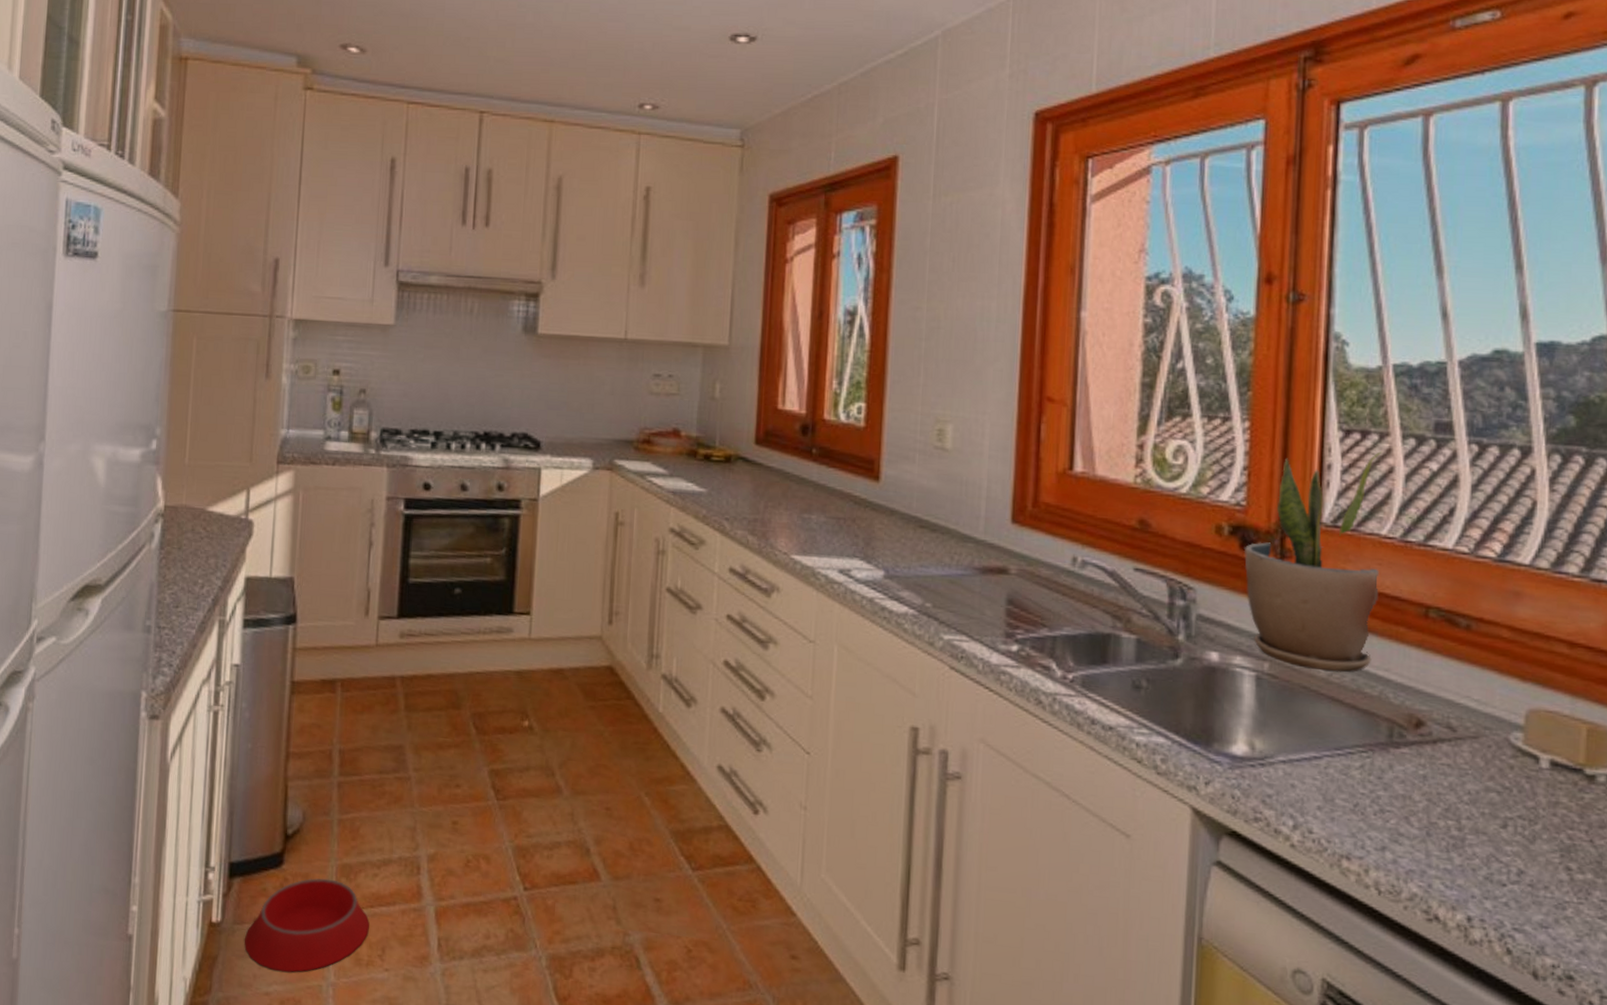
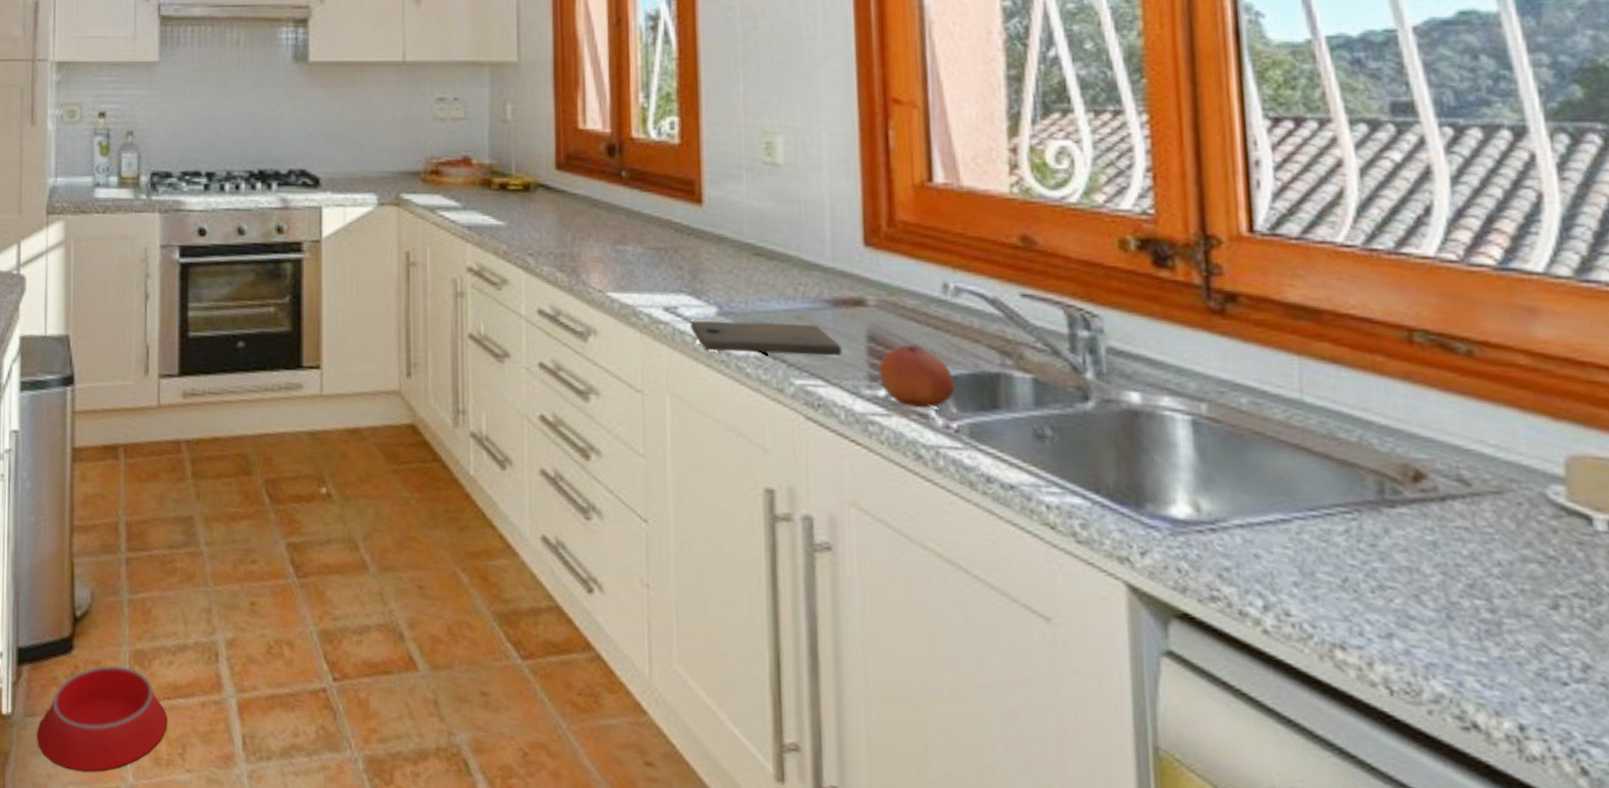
cutting board: none [860,582,985,616] -> present [690,321,842,356]
fruit: none [1013,608,1074,661] -> present [878,344,955,408]
potted plant: present [1244,451,1383,673] -> none [1158,142,1343,414]

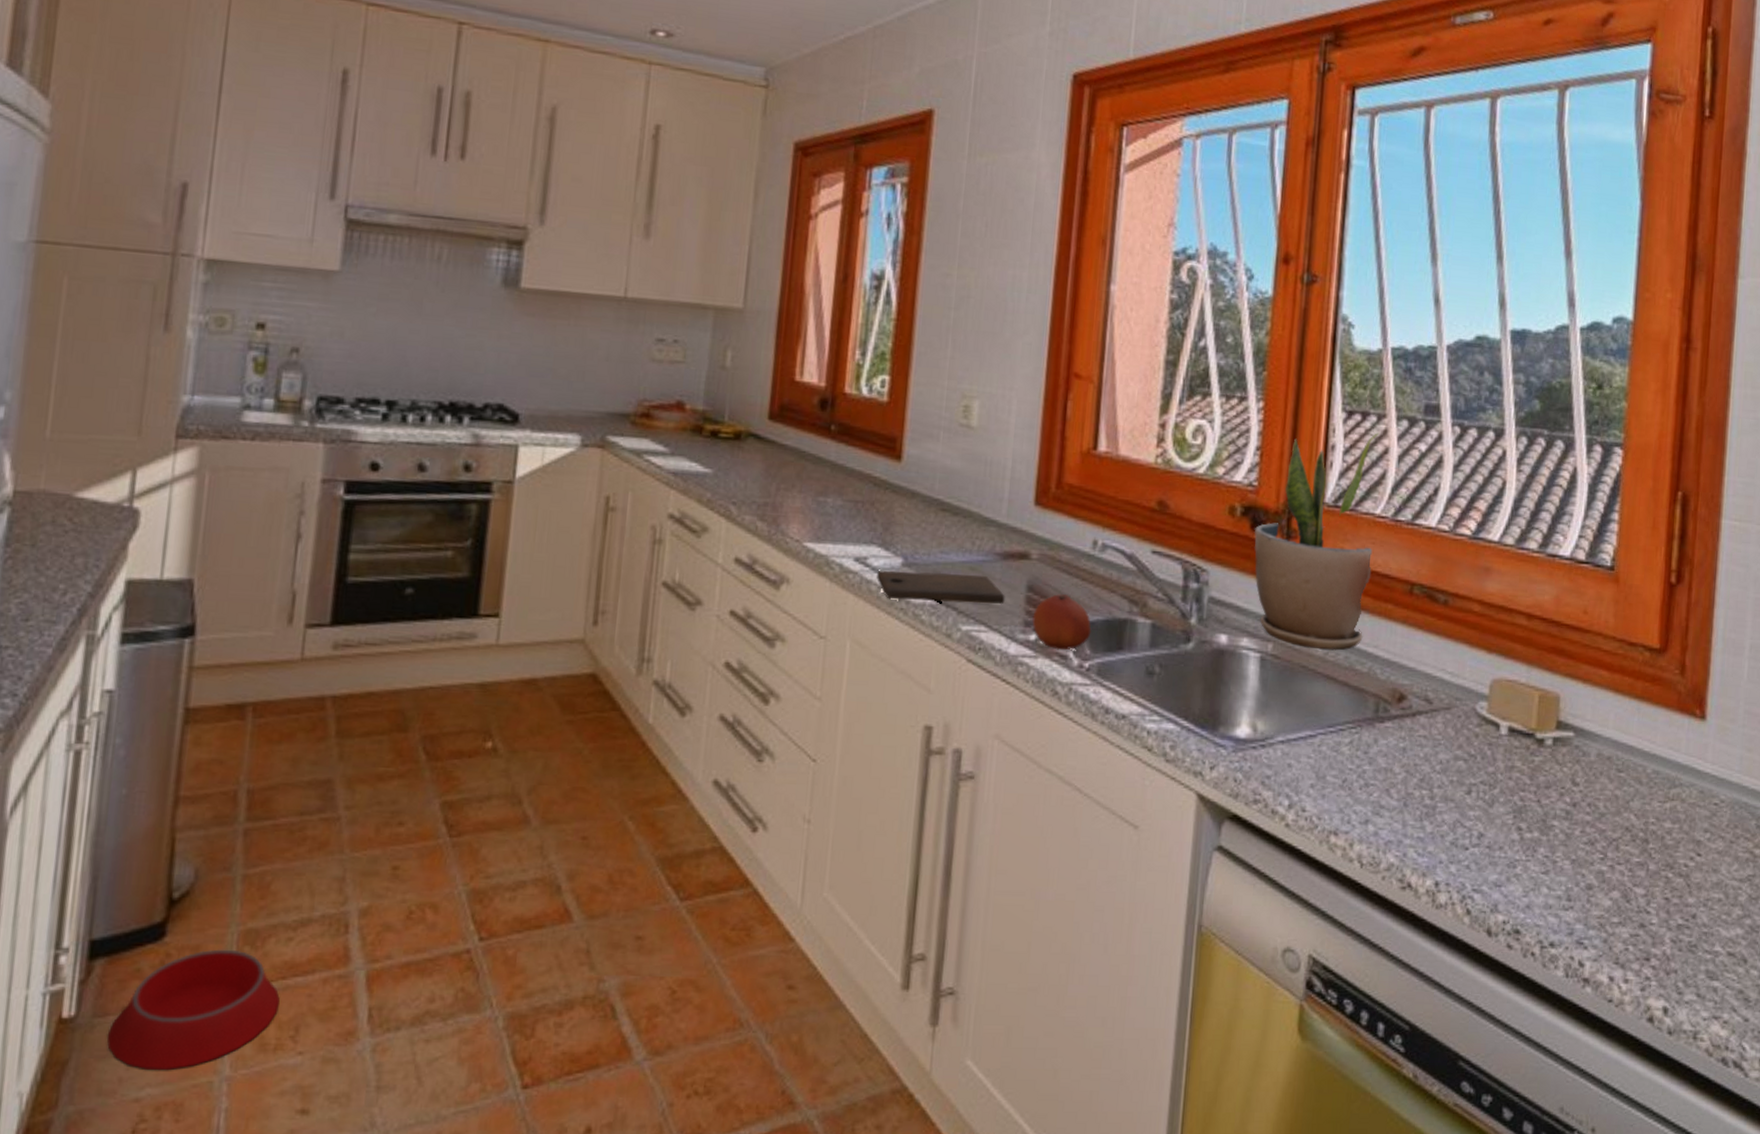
potted plant: none [1158,142,1343,414] -> present [1254,433,1380,651]

